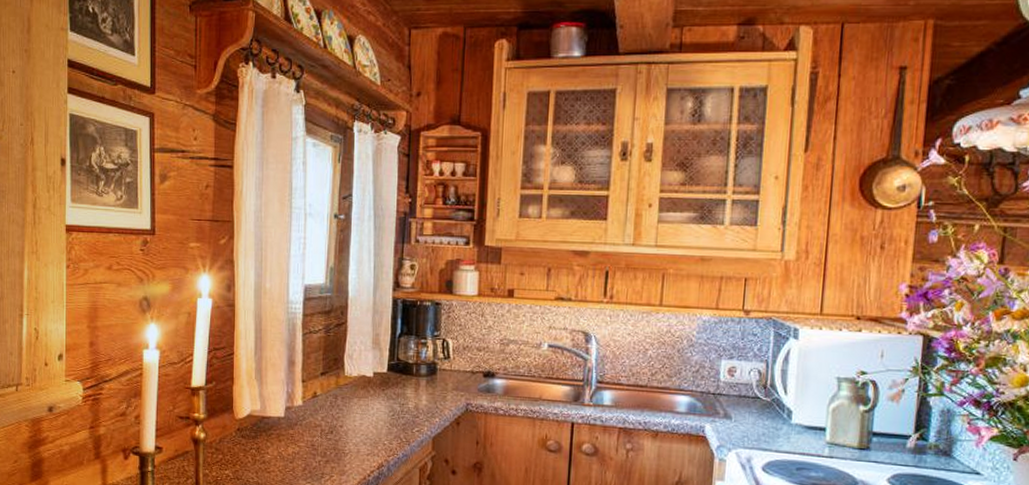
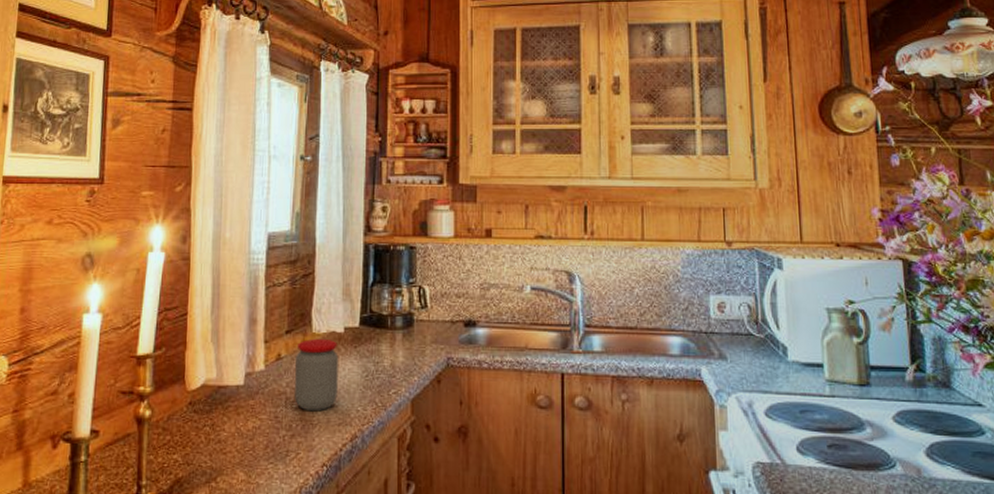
jar: none [329,380,368,443] -> present [295,338,338,412]

